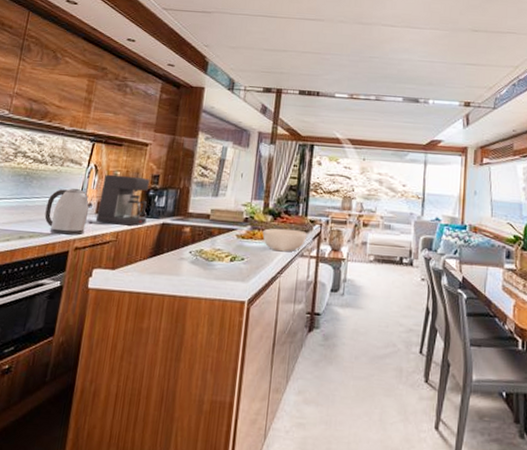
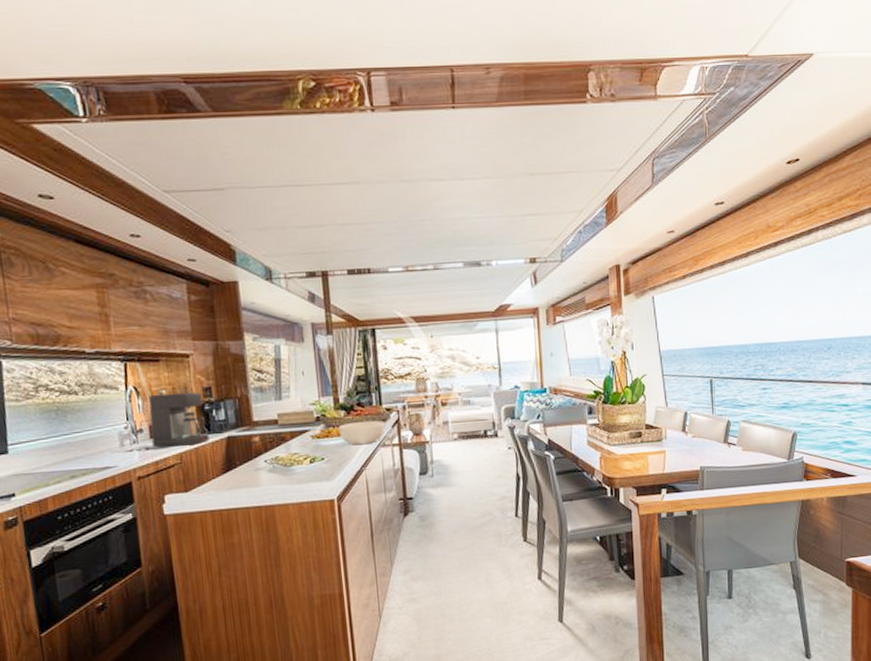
kettle: present [44,188,89,235] -> none [90,416,143,467]

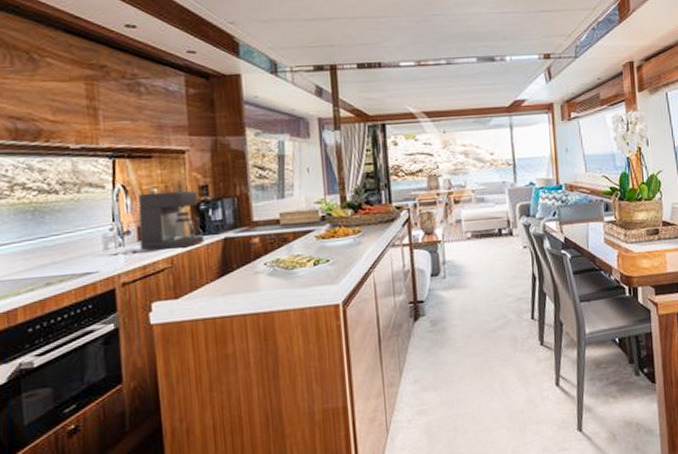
bowl: present [338,420,386,446] -> none [344,219,395,246]

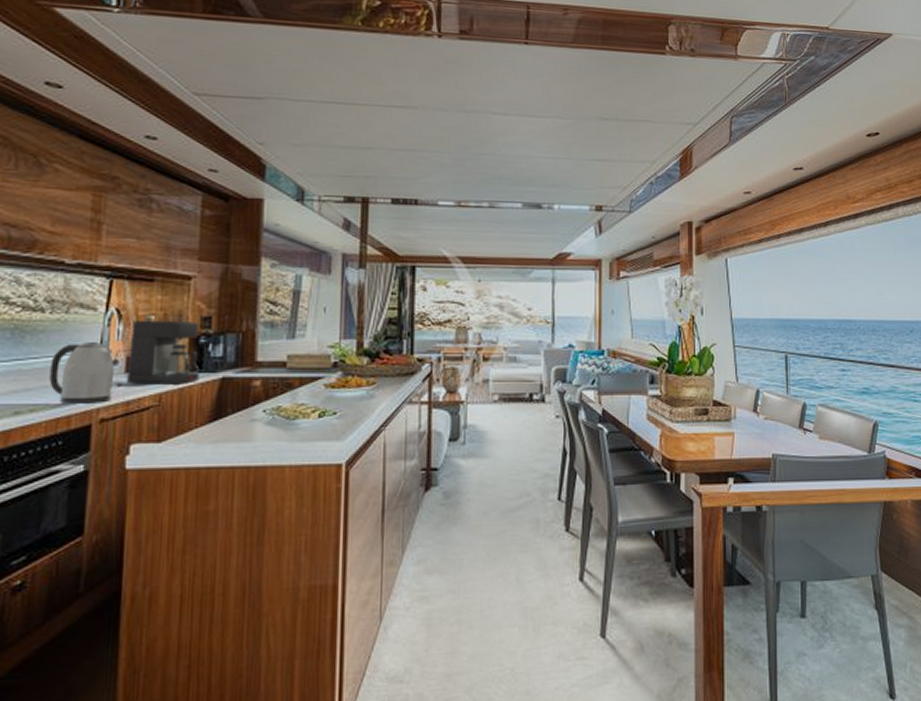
kettle: none [71,216,129,273] -> present [49,342,114,404]

